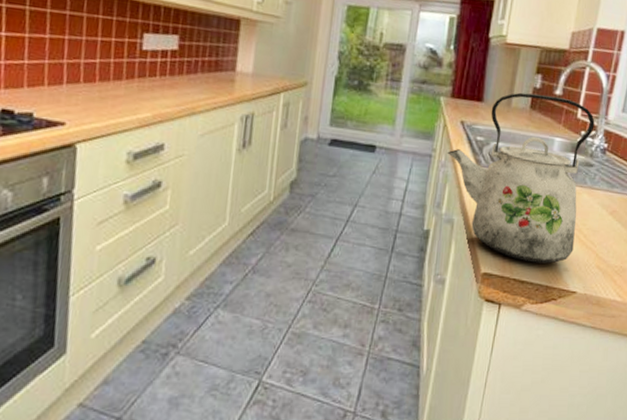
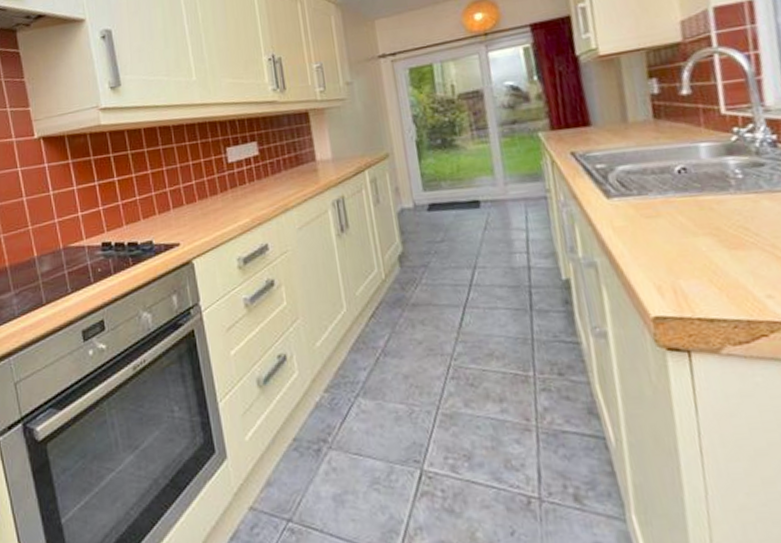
kettle: present [447,92,595,264] -> none [564,95,772,296]

